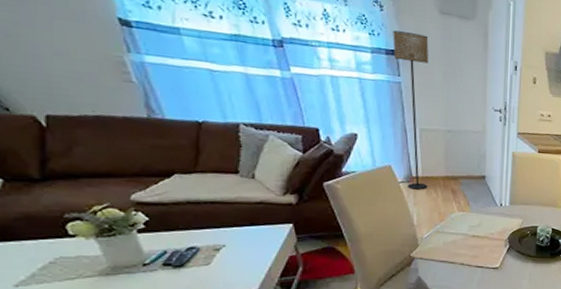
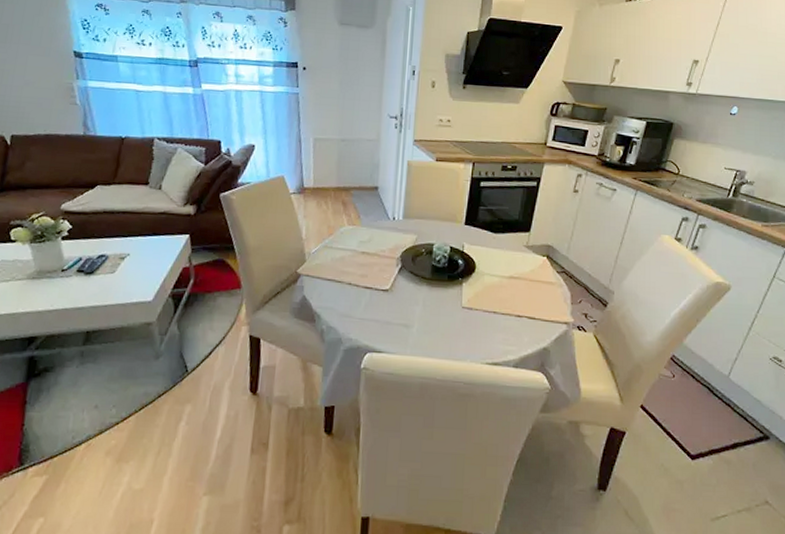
floor lamp: present [393,30,429,190] -> none [293,44,328,202]

